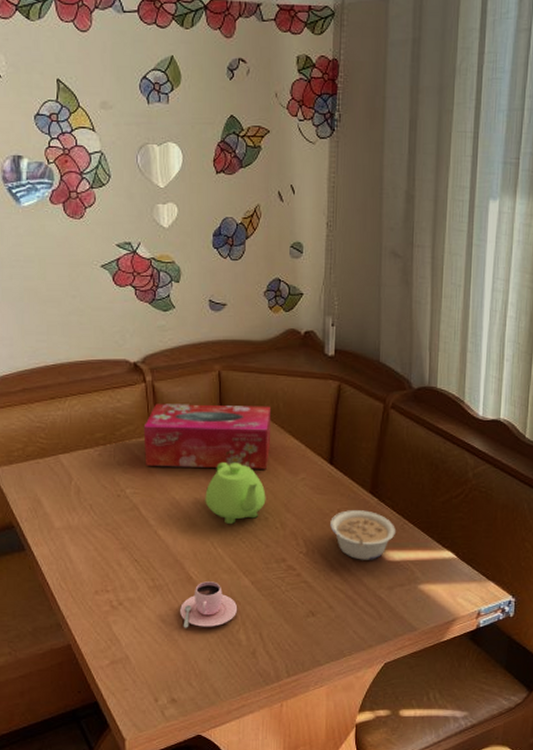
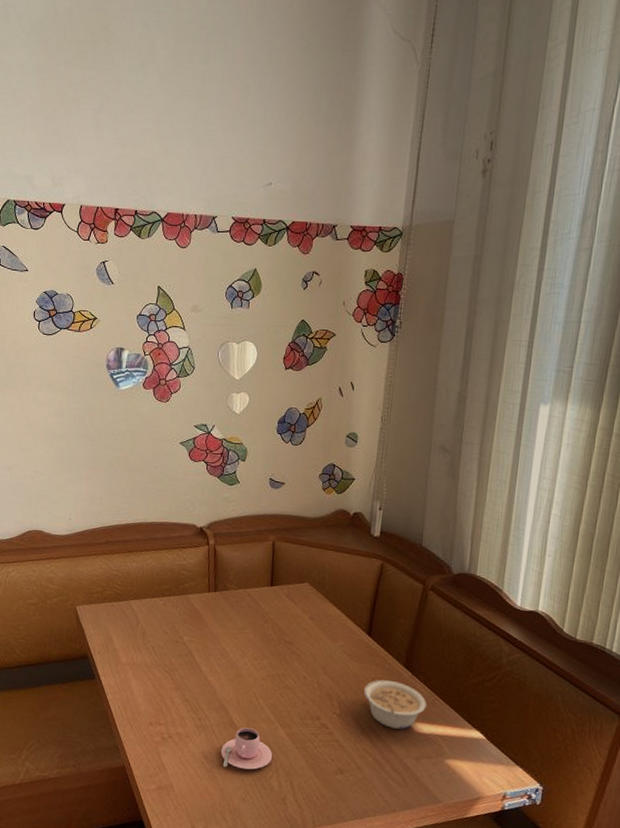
tissue box: present [143,403,271,469] -> none [202,564,317,633]
teapot: present [205,462,266,525] -> none [251,622,307,680]

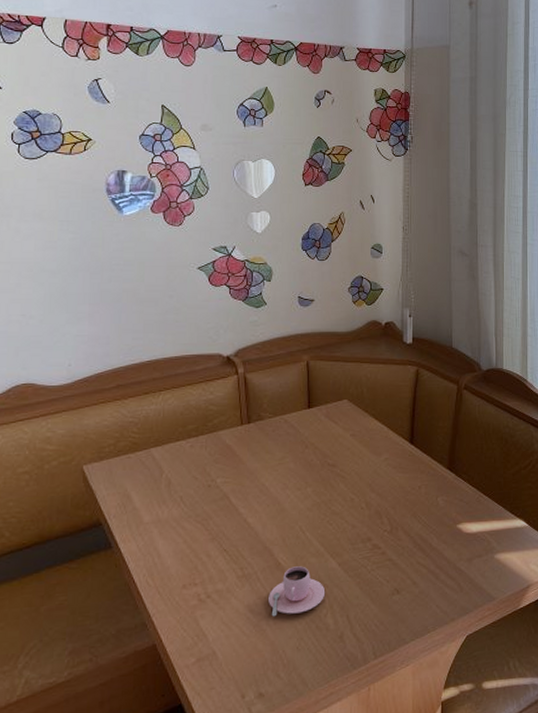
legume: present [364,680,427,730] -> none [412,486,472,534]

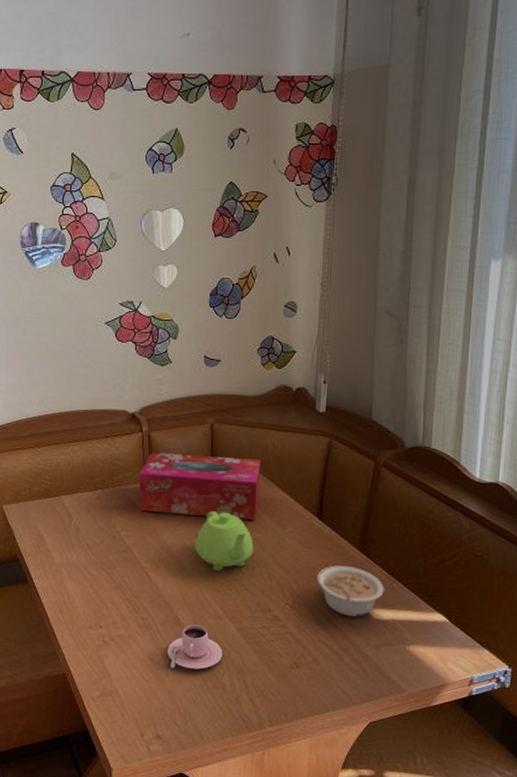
tissue box: none [235,392,356,455] -> present [138,452,261,520]
teapot: none [294,447,352,508] -> present [194,511,254,572]
legume: none [412,486,472,534] -> present [317,565,384,617]

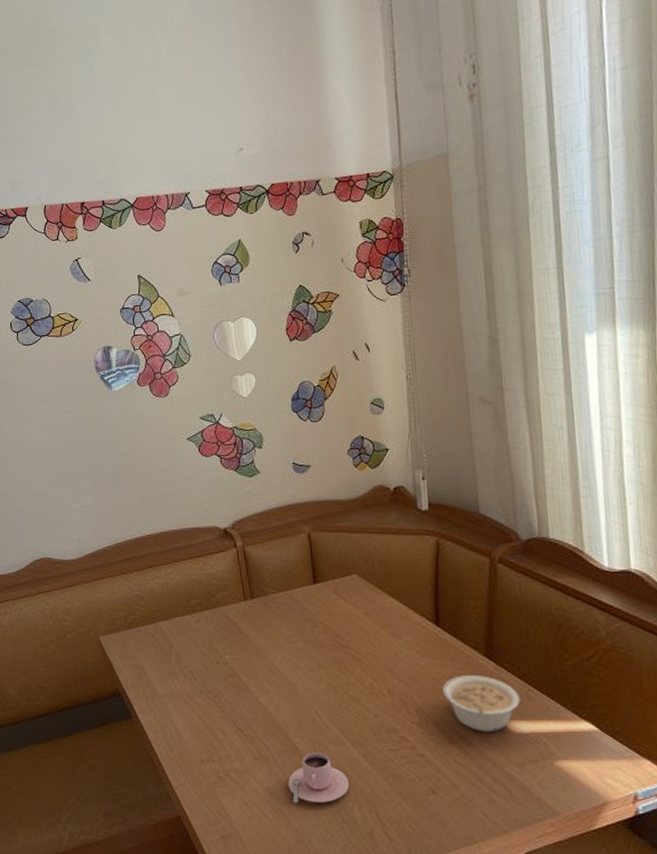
tissue box: present [138,452,261,520] -> none [237,566,369,633]
teapot: present [194,511,254,572] -> none [304,626,370,692]

